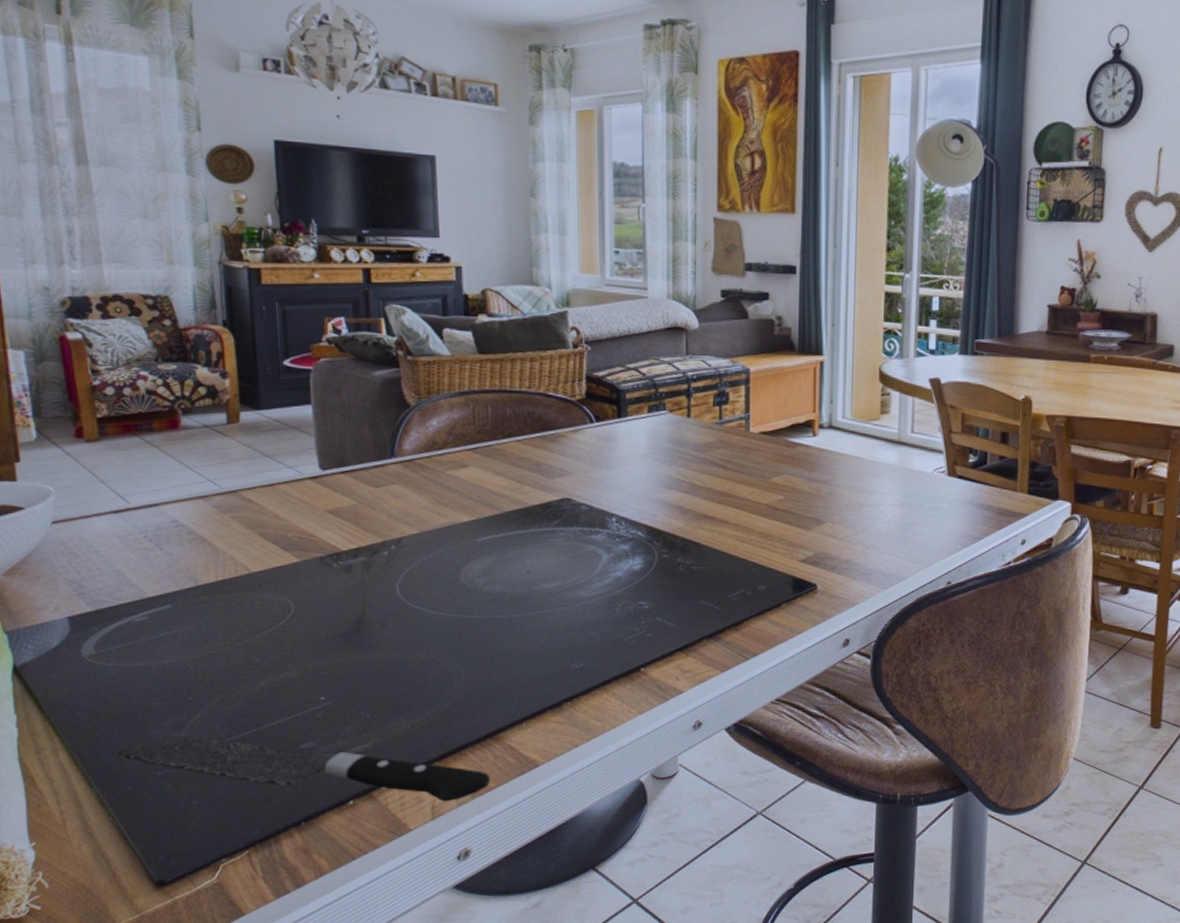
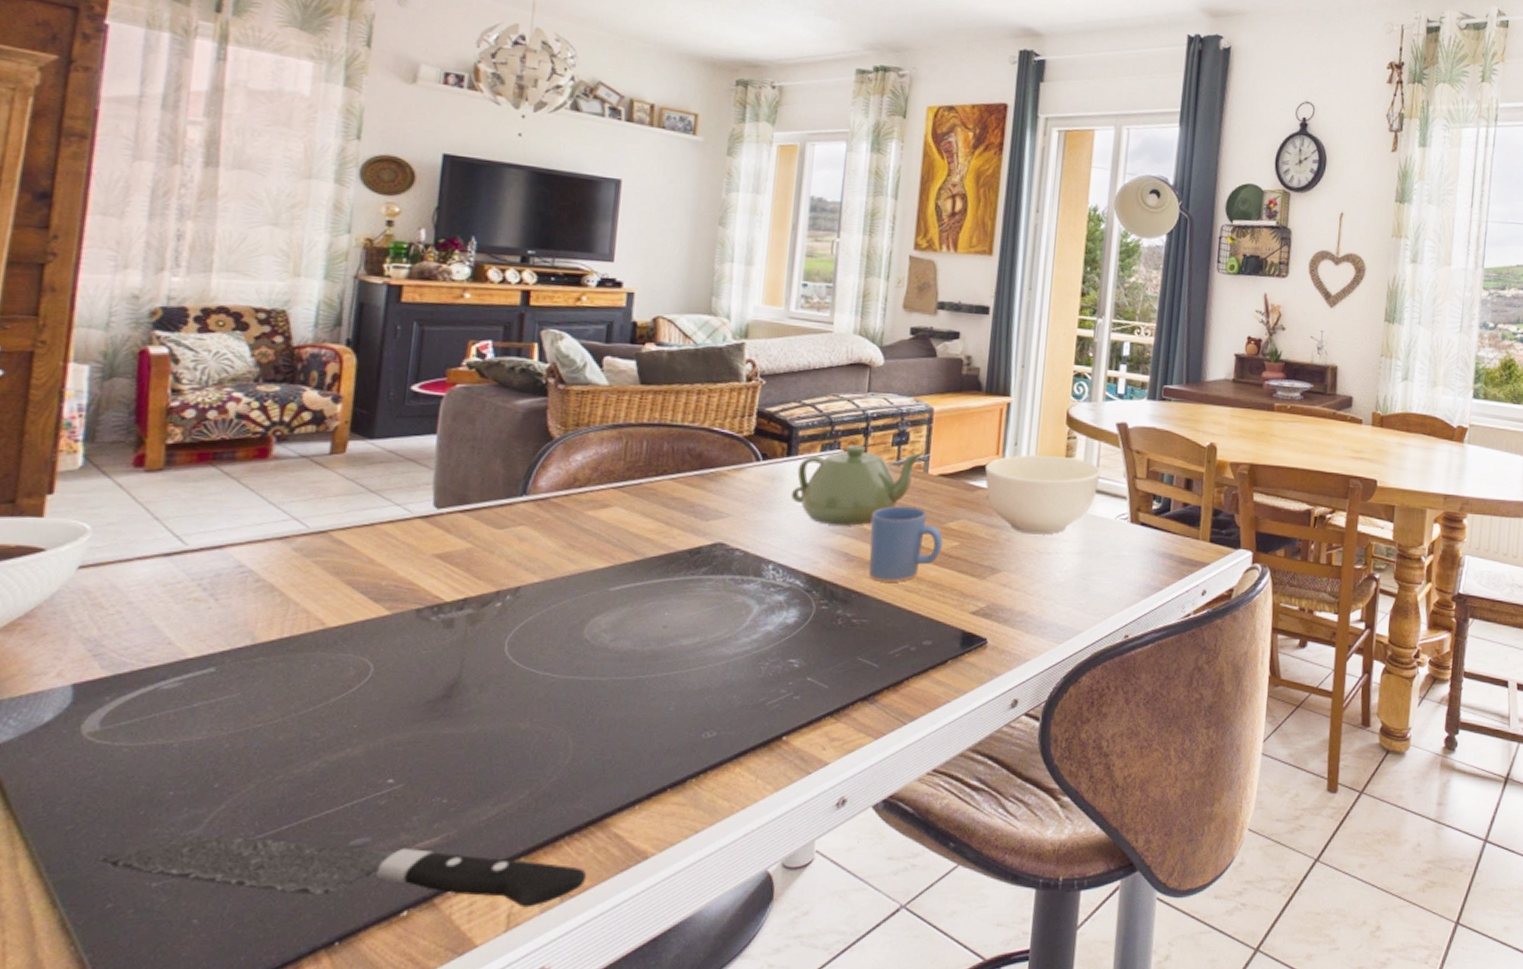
teapot: none [625,405,744,480] -> present [790,444,924,525]
mug: none [700,462,769,533] -> present [869,505,943,582]
bowl: none [803,411,917,488] -> present [984,454,1102,535]

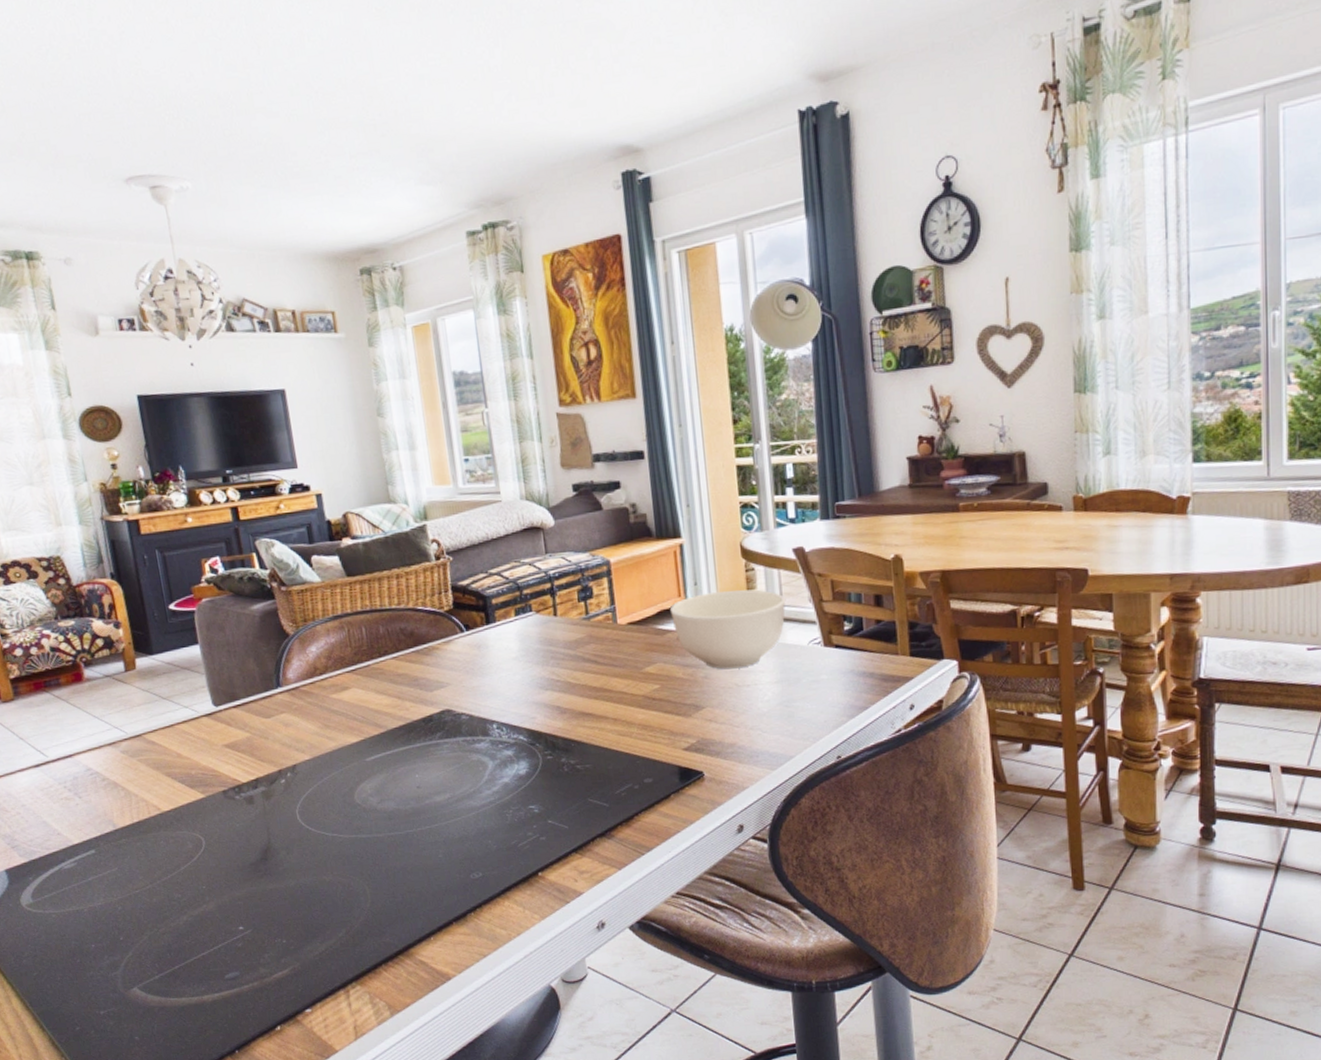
kitchen knife: present [96,833,587,908] -> none [59,974,407,1021]
teapot: present [790,444,924,525] -> none [497,604,610,682]
mug: present [869,505,943,582] -> none [573,656,645,729]

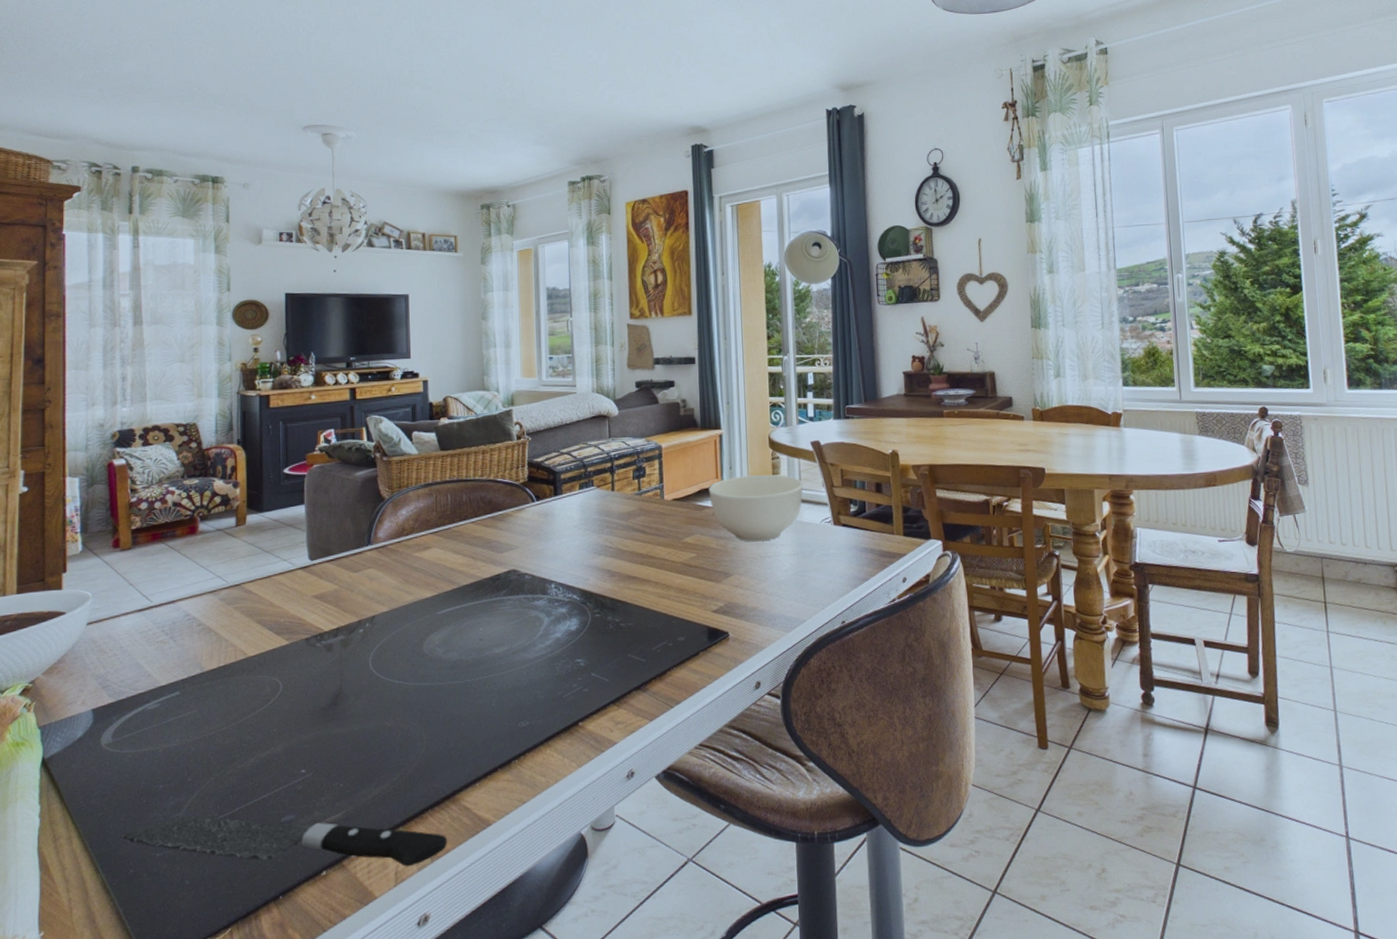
kitchen knife: none [59,974,407,1021] -> present [120,815,448,867]

